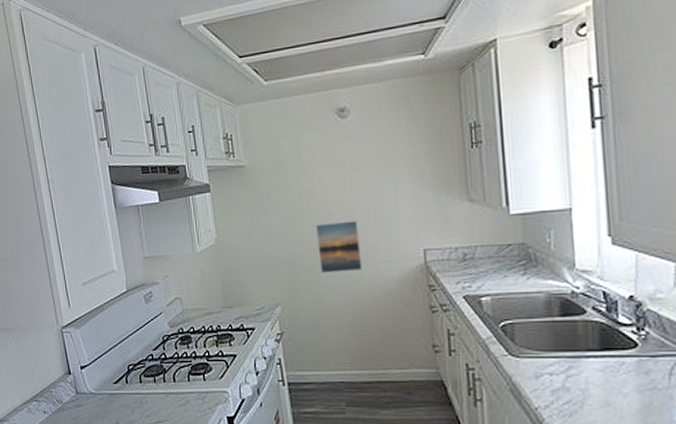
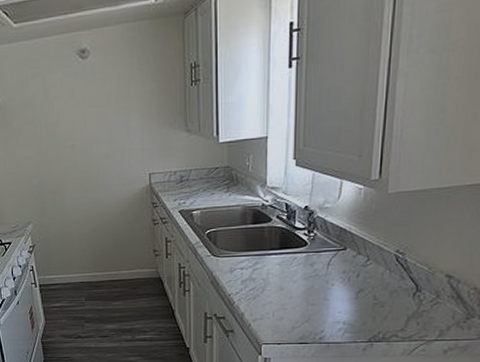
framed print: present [315,220,362,274] -> none [60,150,99,196]

